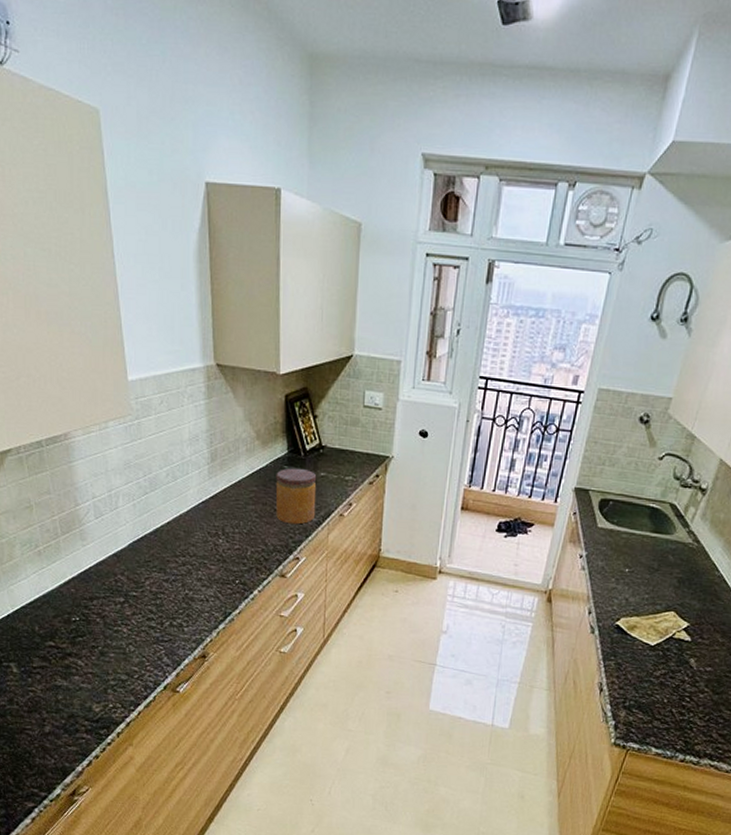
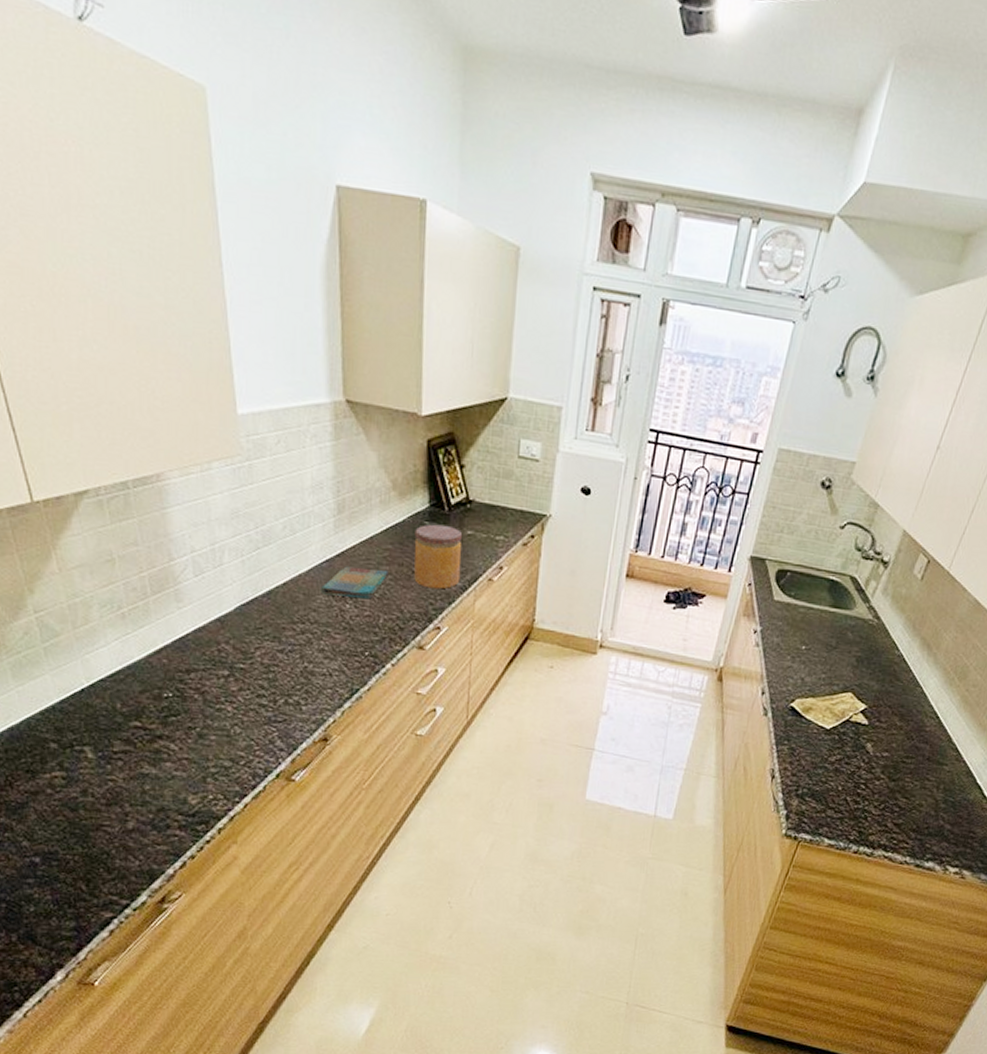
dish towel: none [198,506,254,535] -> present [321,566,389,600]

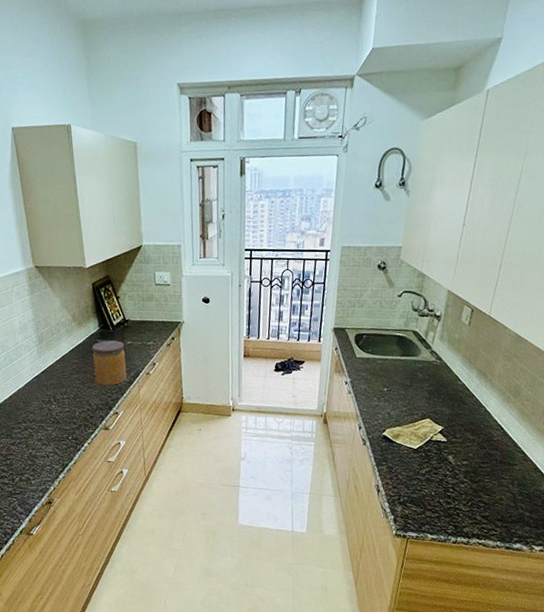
dish towel: present [321,566,389,600] -> none [34,378,78,401]

